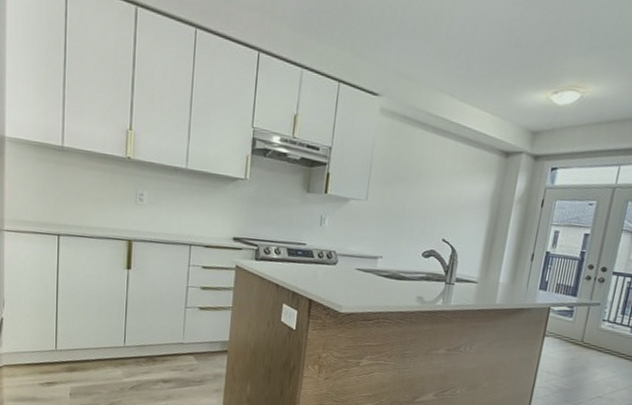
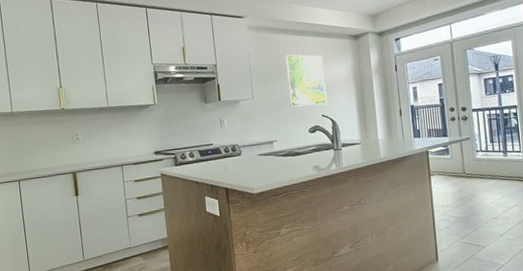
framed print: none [408,156,461,228] -> present [285,54,327,107]

